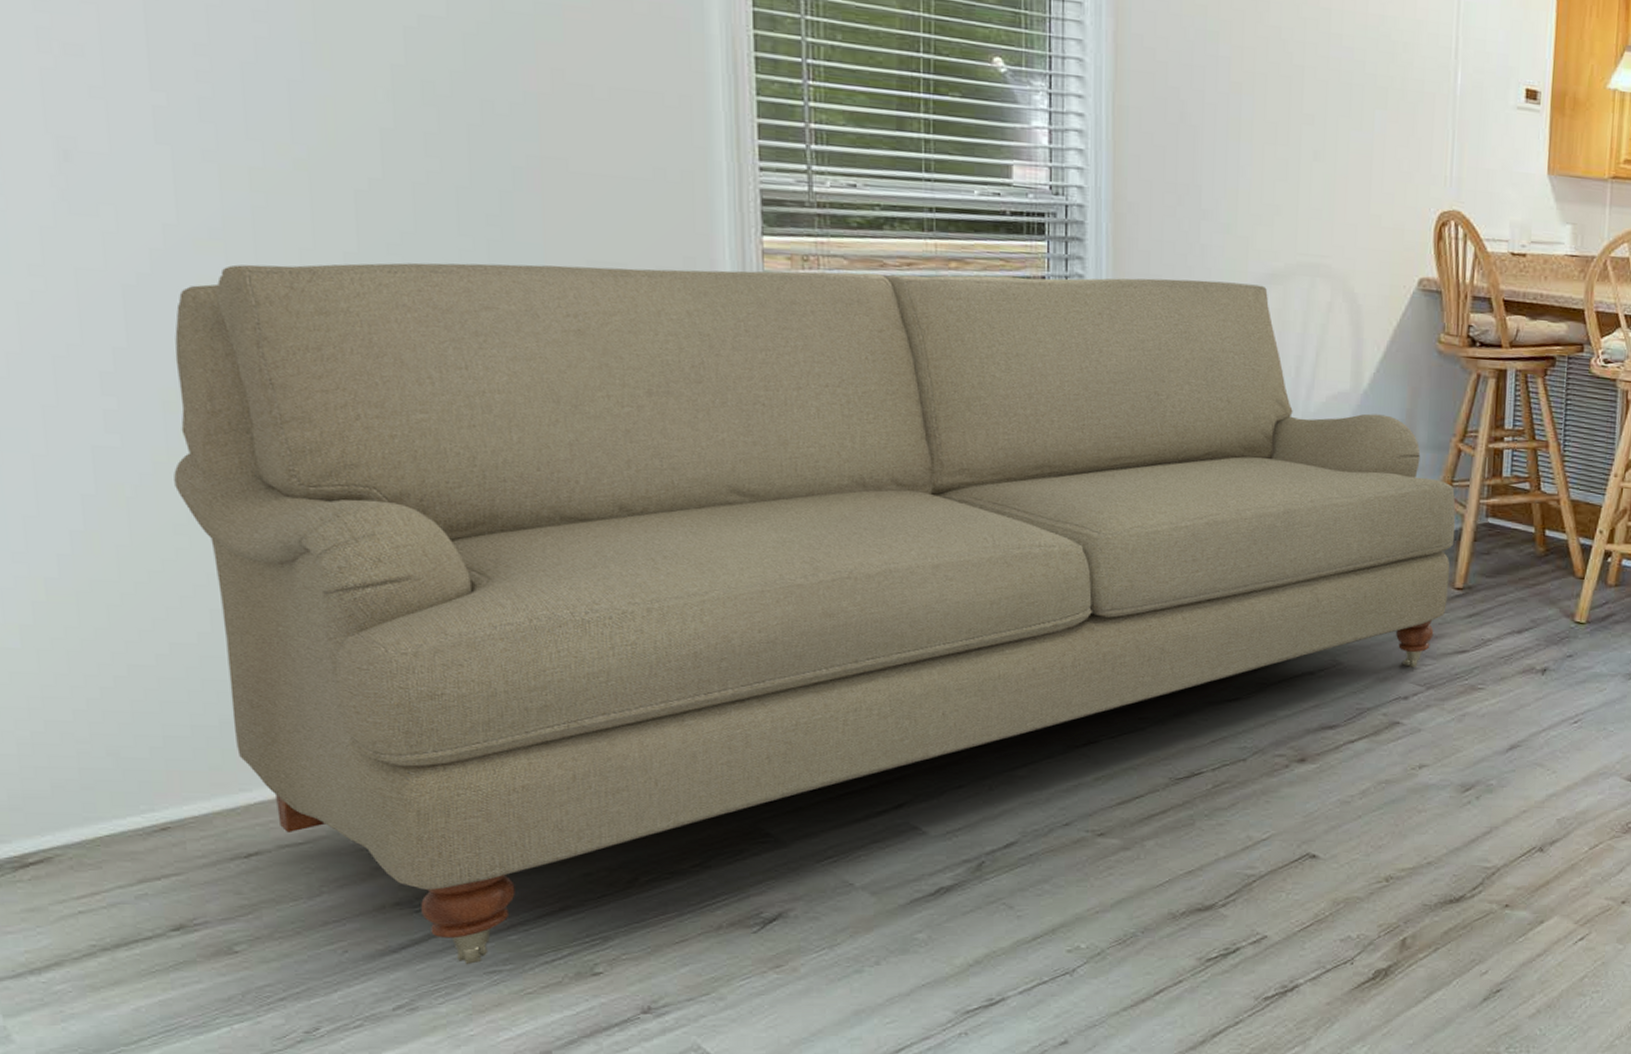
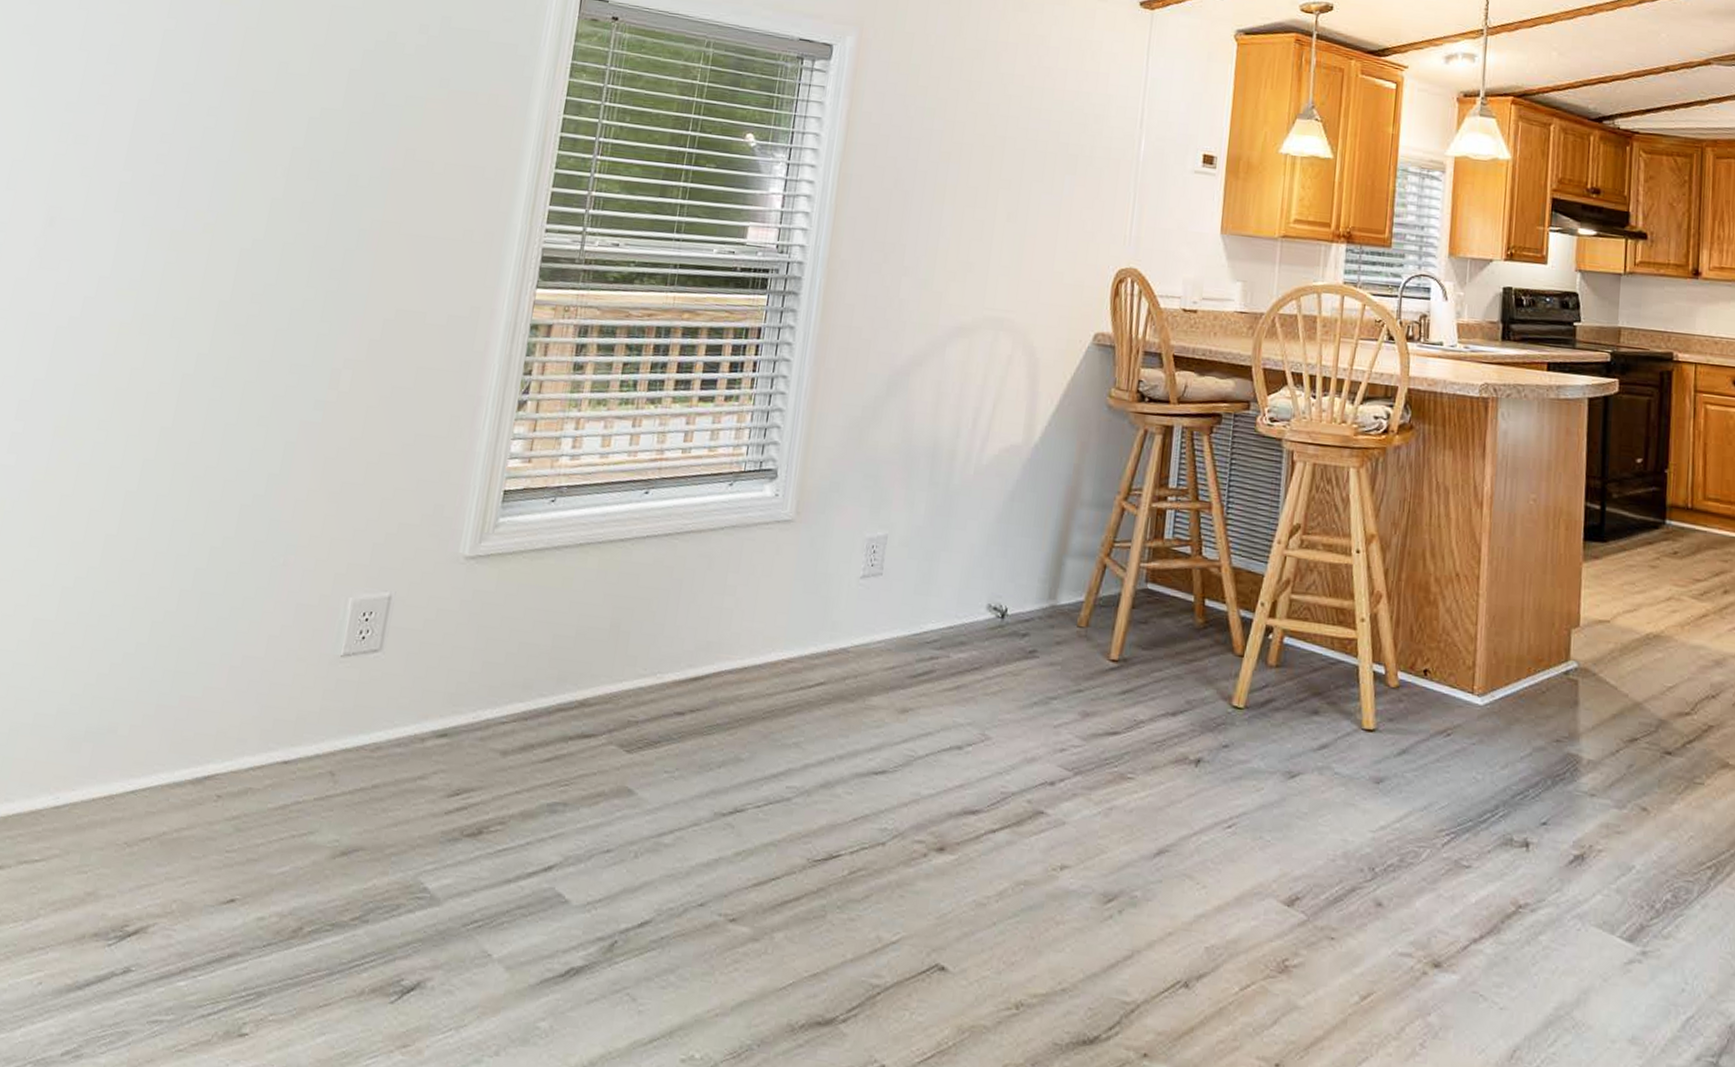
sofa: present [174,262,1456,965] -> none [14,310,1116,1011]

